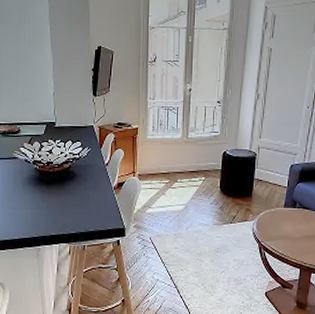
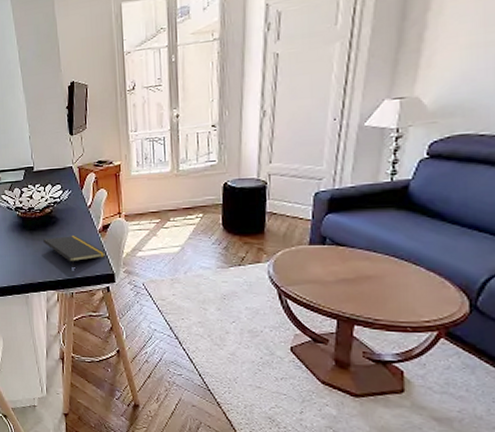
notepad: none [59,191,119,221] -> present [43,236,107,267]

